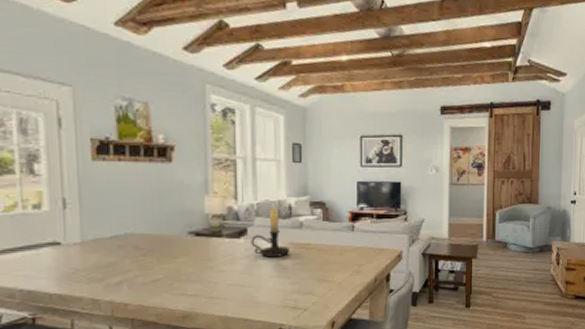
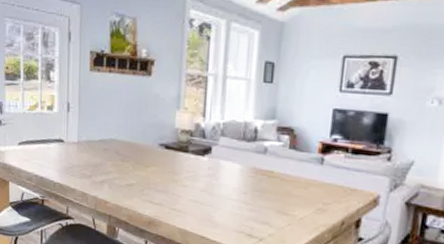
candle holder: present [251,201,291,258] -> none [214,122,252,181]

